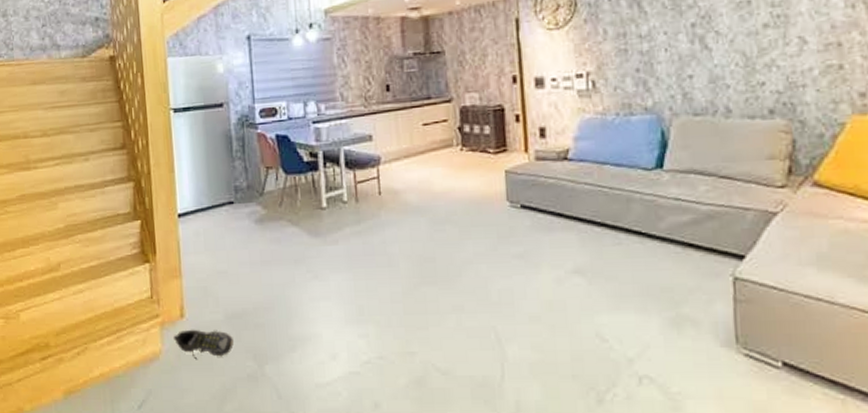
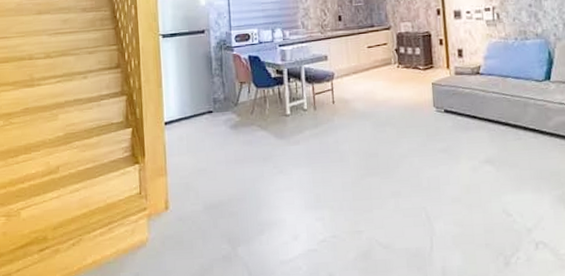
shoe: present [174,329,234,360] -> none [159,219,211,246]

